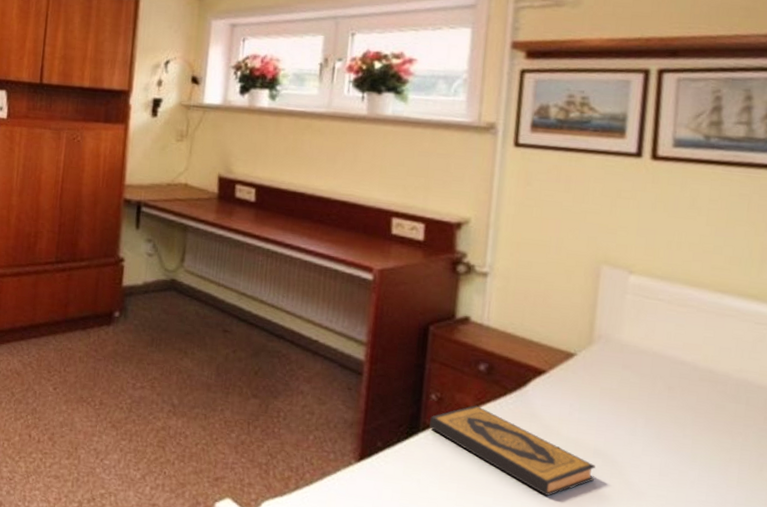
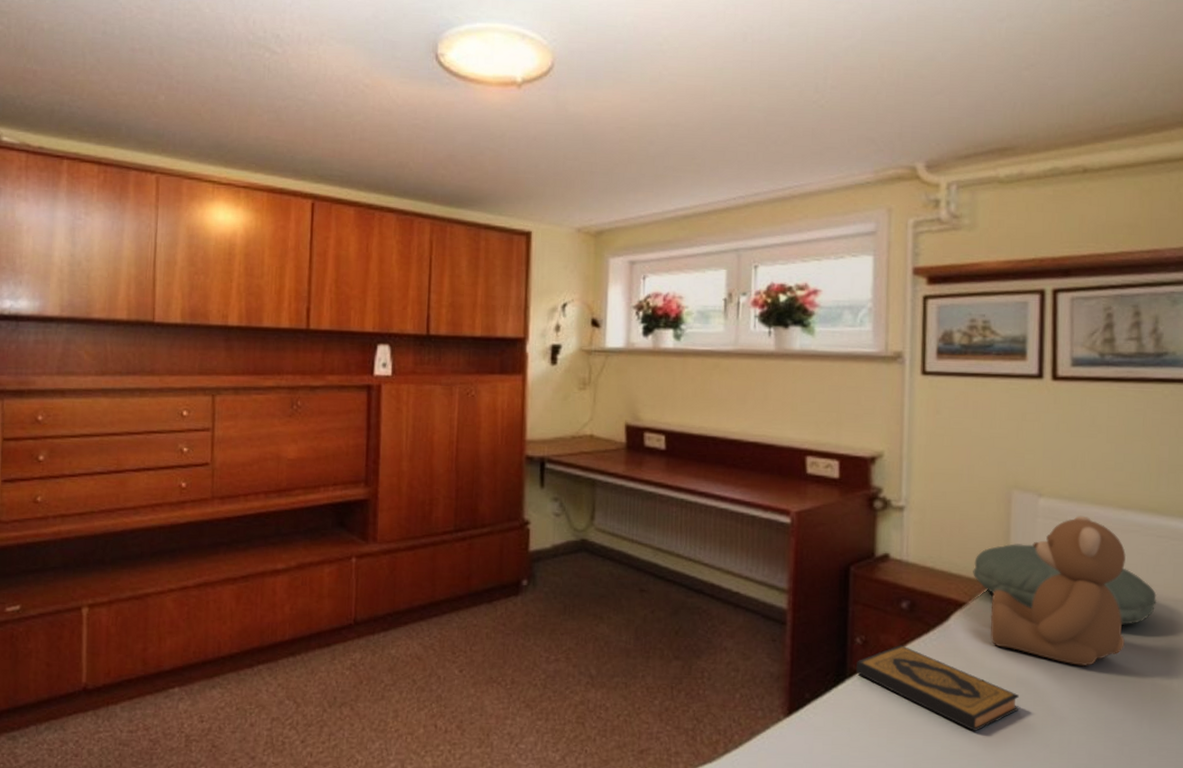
pillow: none [555,317,751,408] -> present [973,543,1157,625]
teddy bear: none [569,295,720,445] -> present [990,515,1127,666]

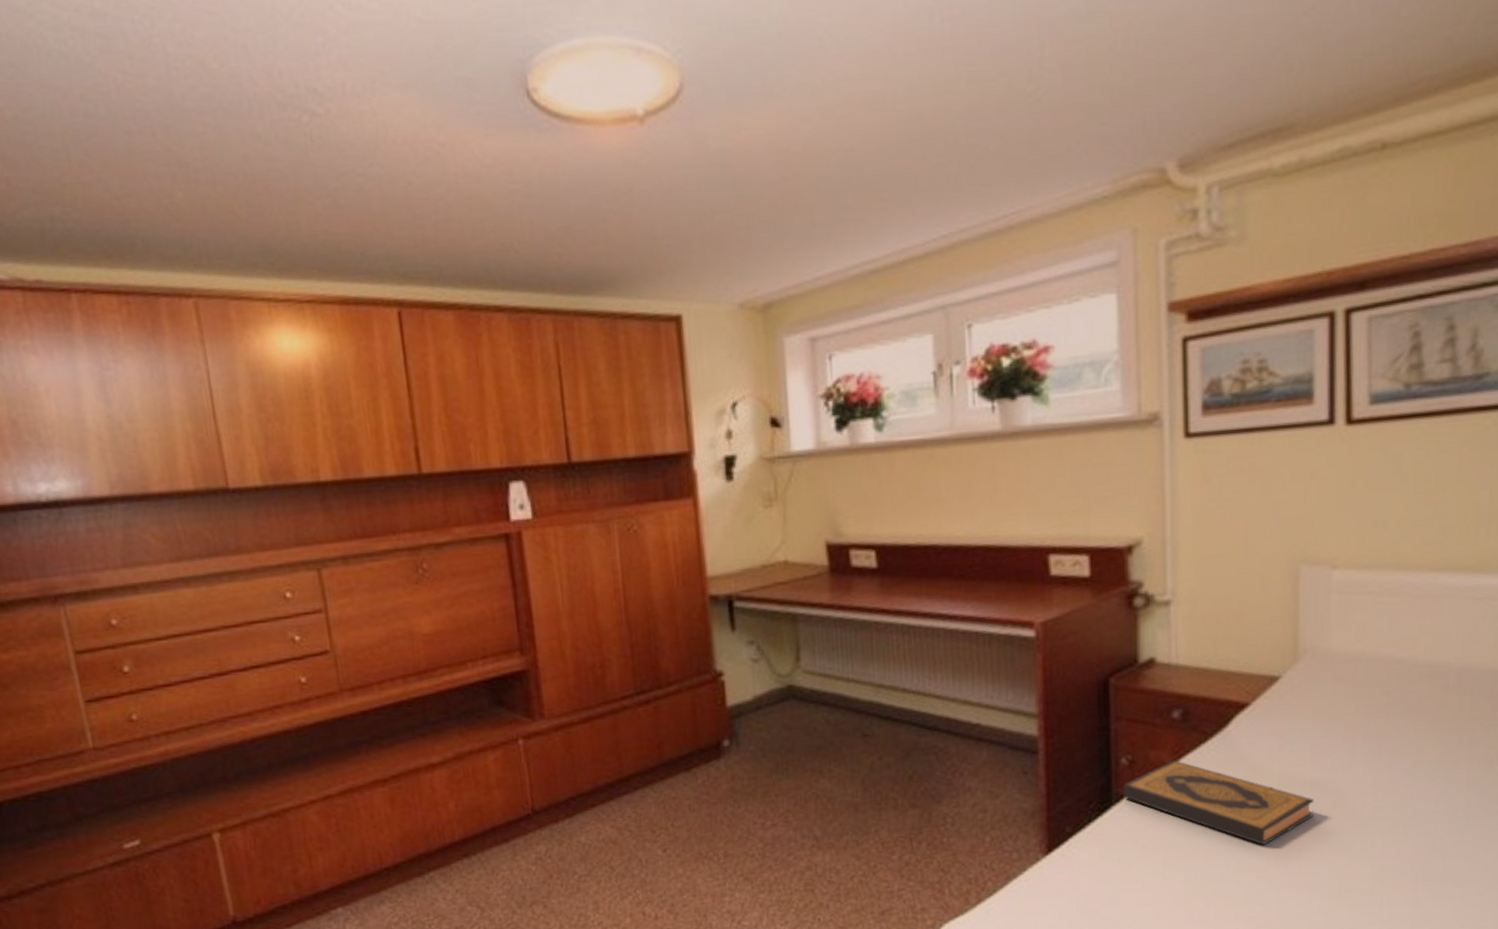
pillow: present [973,543,1157,625] -> none [1256,626,1475,706]
teddy bear: present [990,515,1127,666] -> none [1278,585,1439,759]

